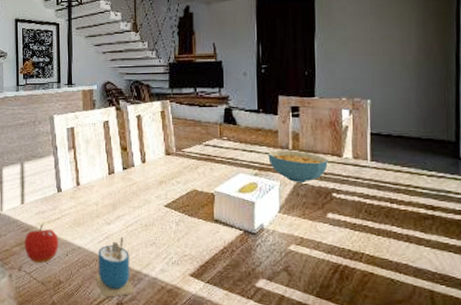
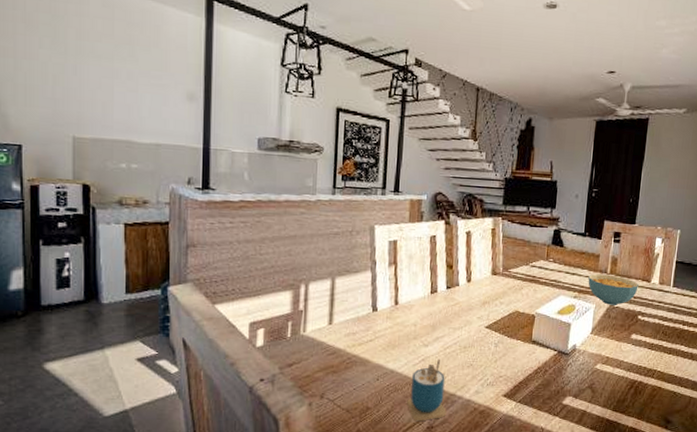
fruit: present [24,224,59,264] -> none [329,346,369,390]

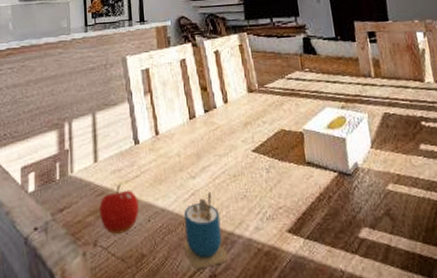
fruit: none [329,346,369,390] -> present [99,184,139,235]
cereal bowl: present [588,274,639,305] -> none [352,78,412,113]

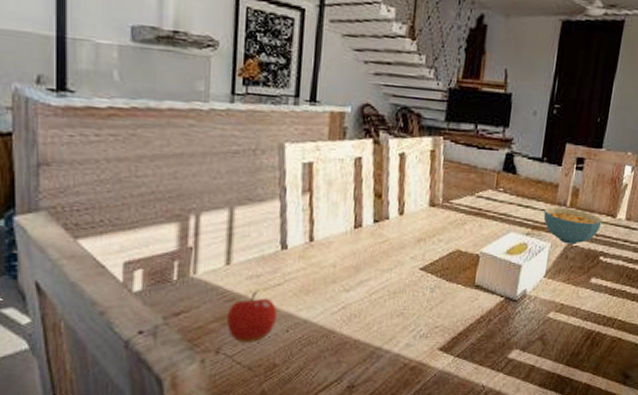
cup: present [183,192,228,269] -> none [323,306,371,380]
cereal bowl: none [352,78,412,113] -> present [543,207,602,244]

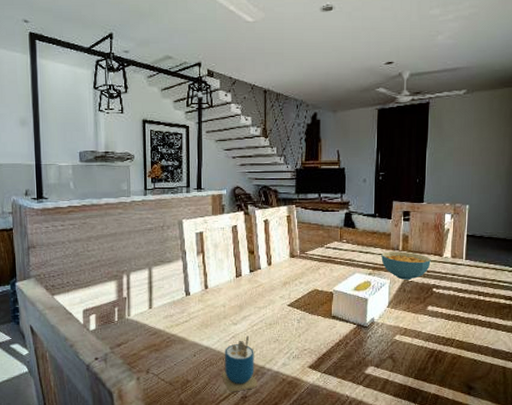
fruit: present [227,291,277,344] -> none [152,327,186,365]
cup: none [323,306,371,380] -> present [222,335,258,392]

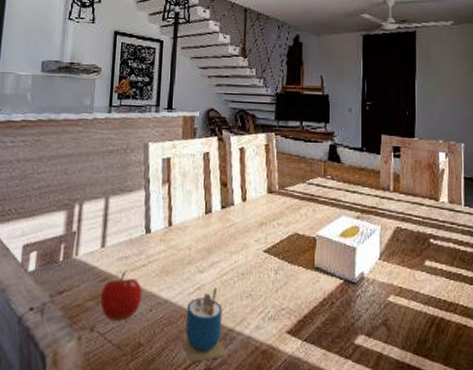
fruit: none [152,327,186,365] -> present [100,272,142,322]
cereal bowl: present [381,251,431,280] -> none [370,192,426,227]

